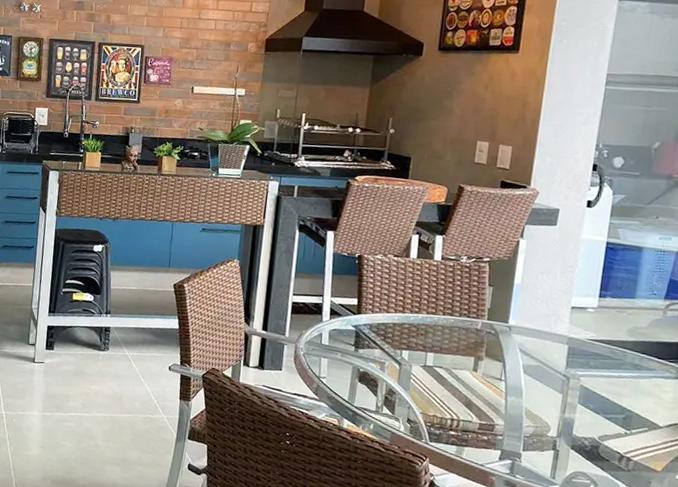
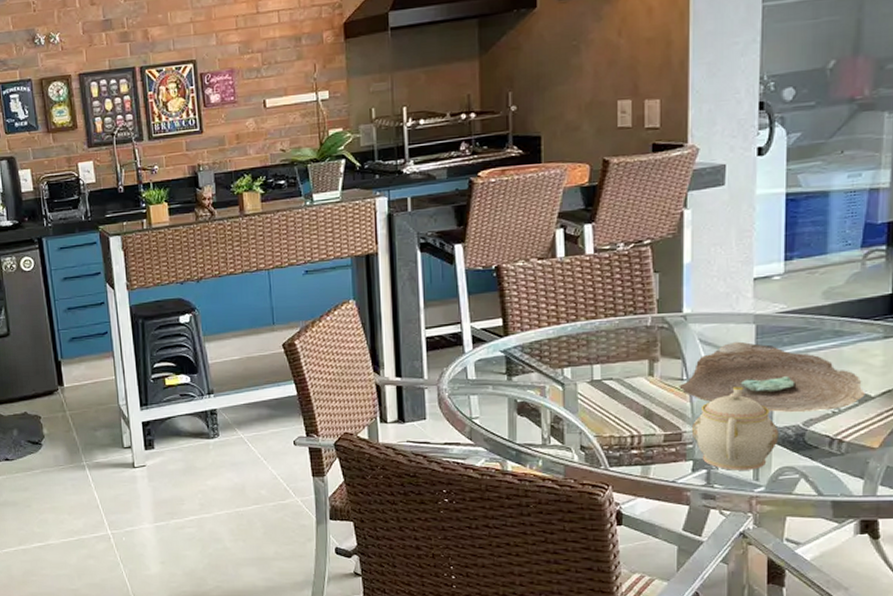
decorative bowl: none [497,356,655,431] -> present [679,341,865,413]
teapot: none [503,394,577,469] -> present [691,386,779,471]

